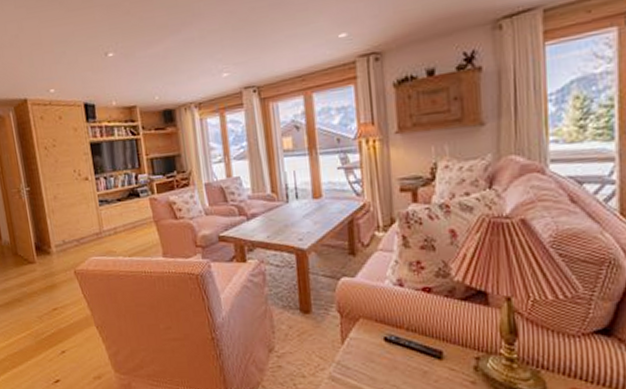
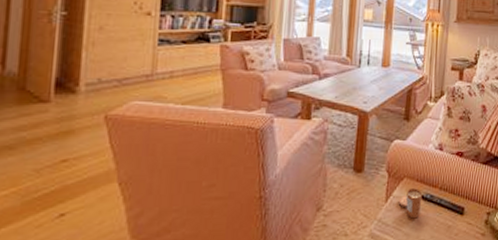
candle: none [356,329,386,362] -> present [398,188,423,219]

